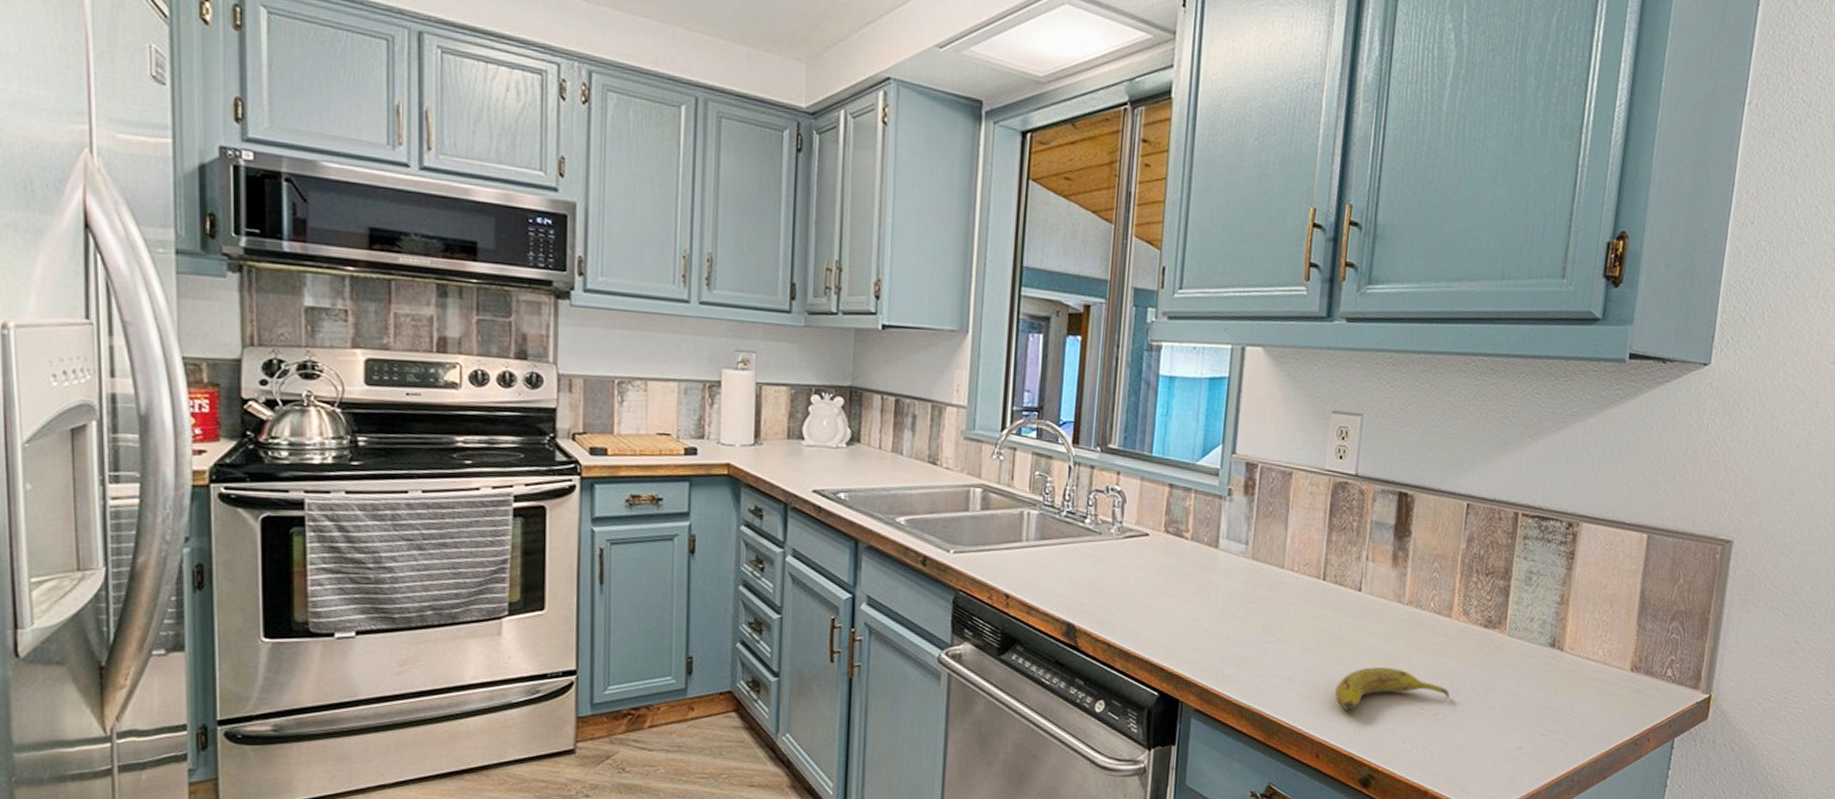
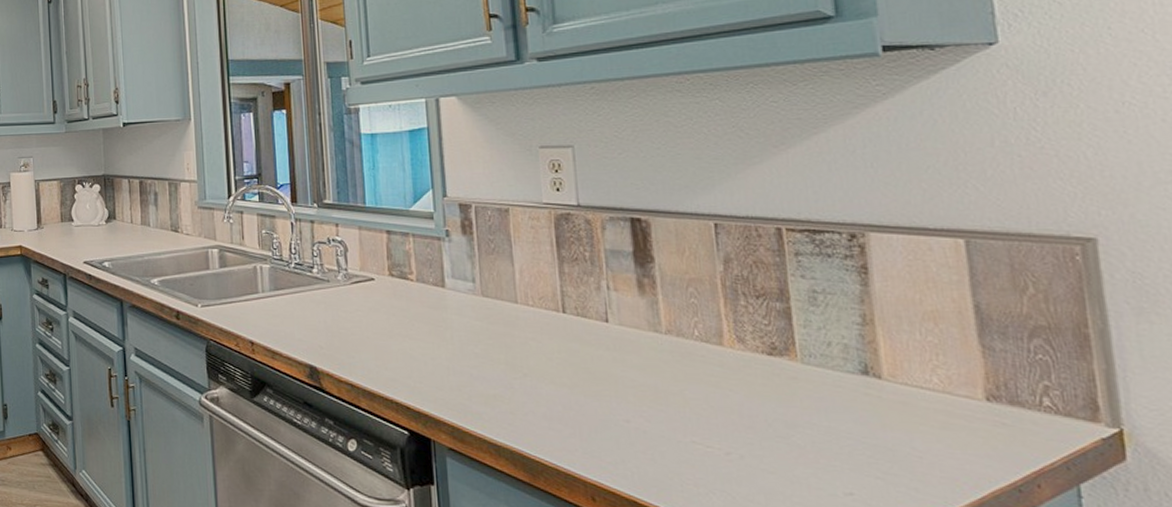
fruit: present [1335,667,1450,710] -> none [600,402,742,449]

